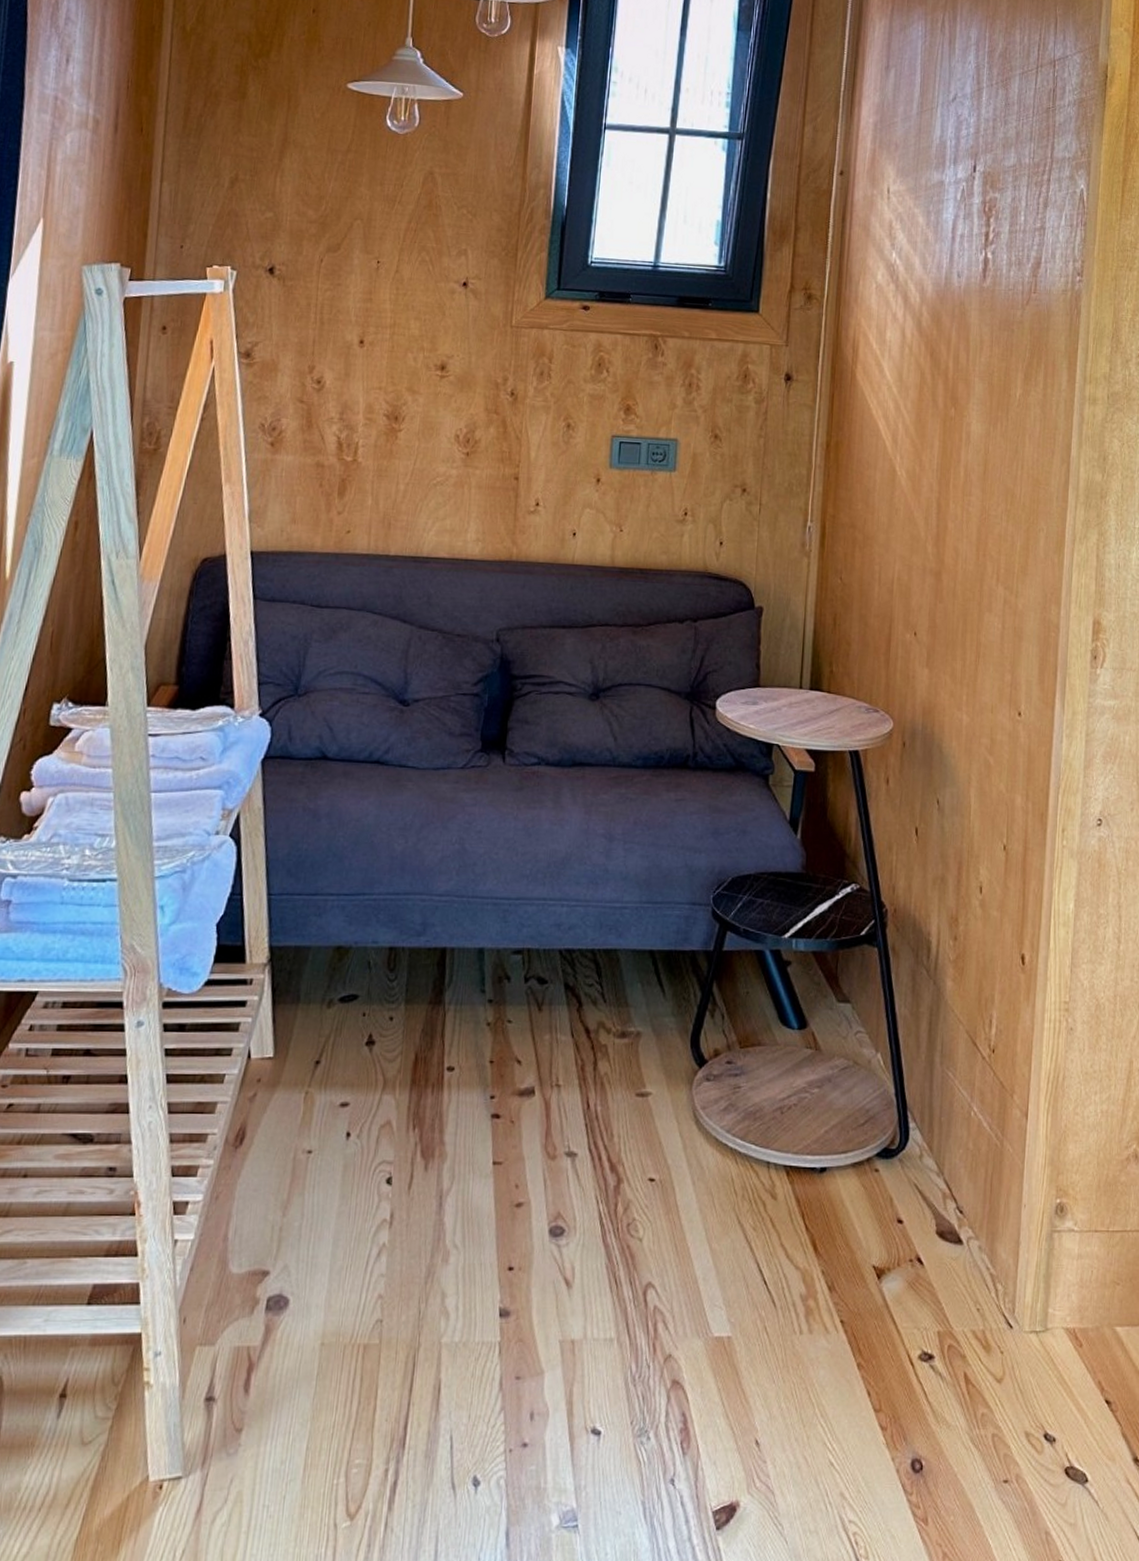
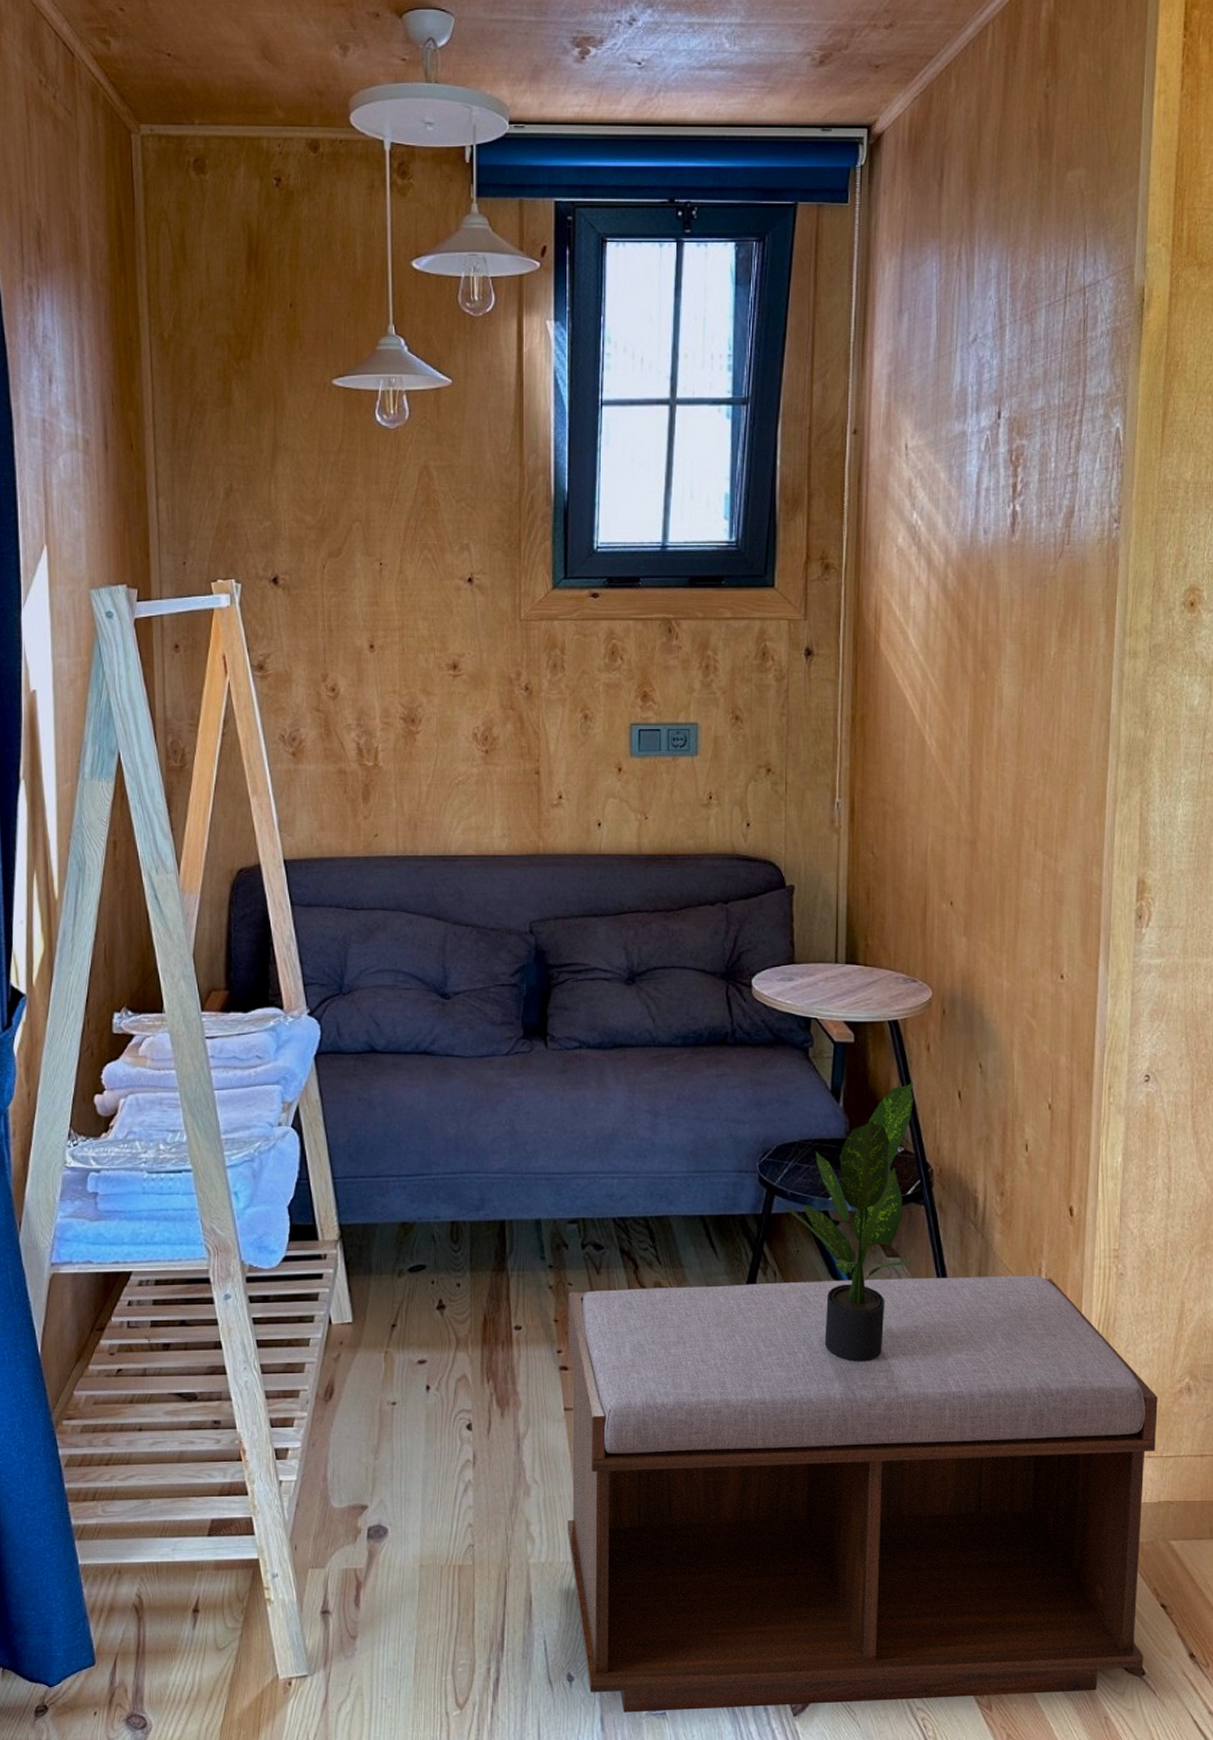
bench: none [485,1025,1106,1525] -> present [567,1275,1158,1713]
potted plant: none [736,815,872,1117] -> present [784,1082,917,1362]

